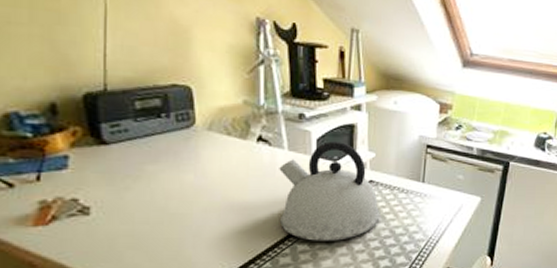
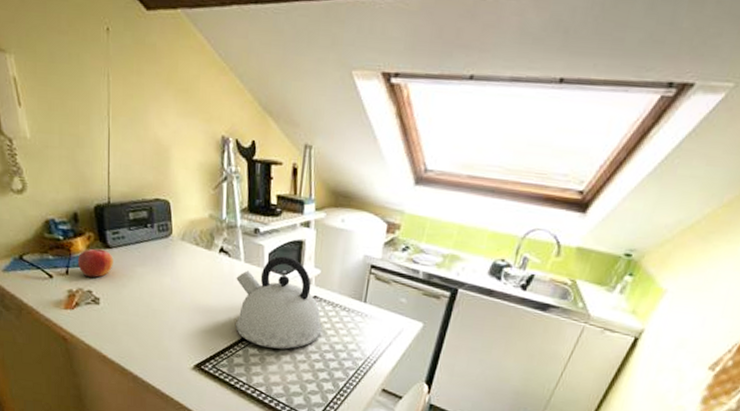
apple: none [55,146,112,183] -> present [77,248,113,279]

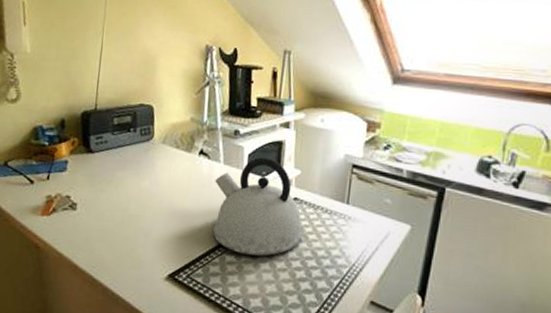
apple: present [77,248,113,279] -> none [59,153,95,183]

